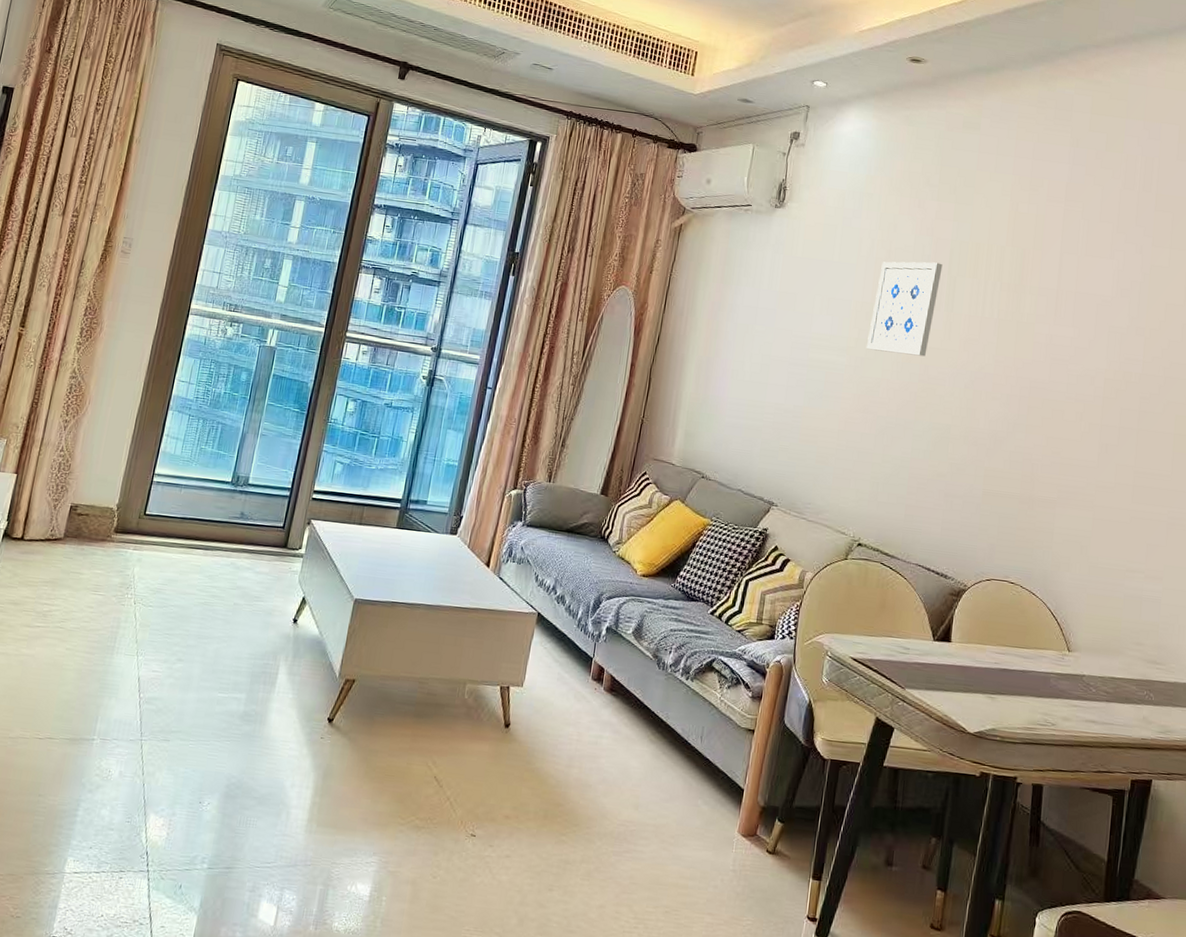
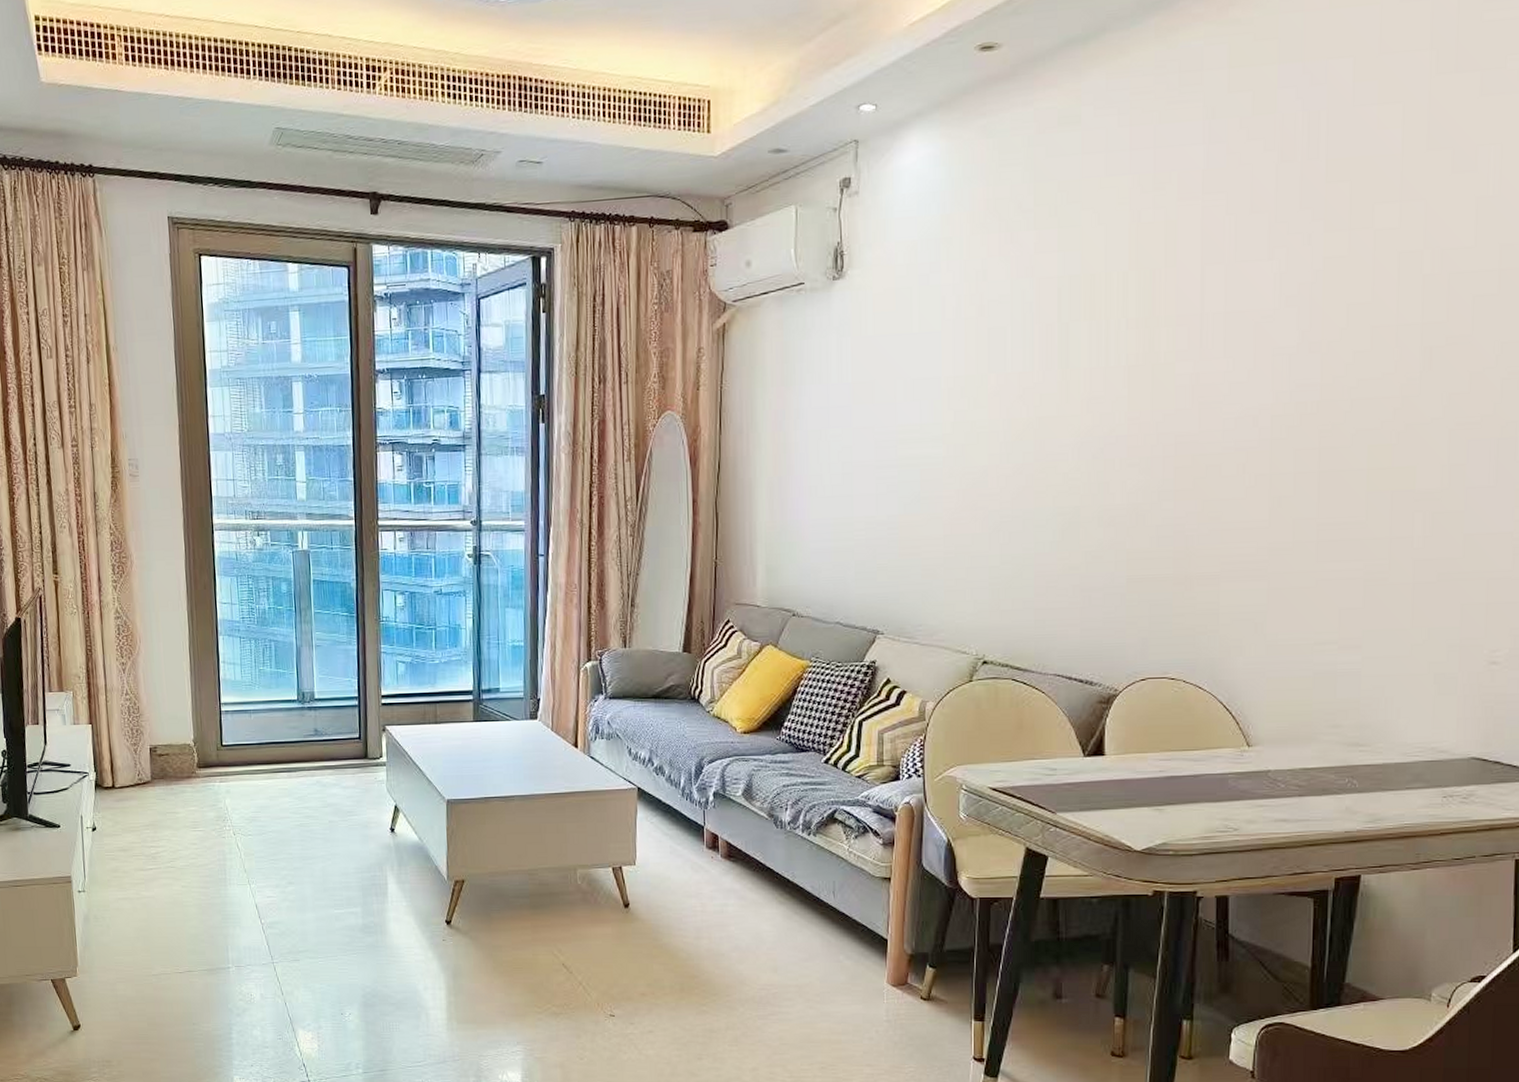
wall art: present [866,261,943,357] -> none [965,309,1050,434]

